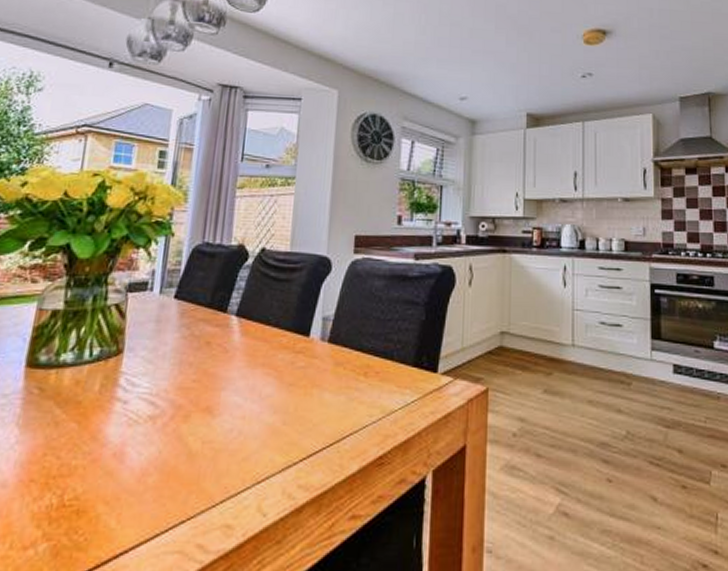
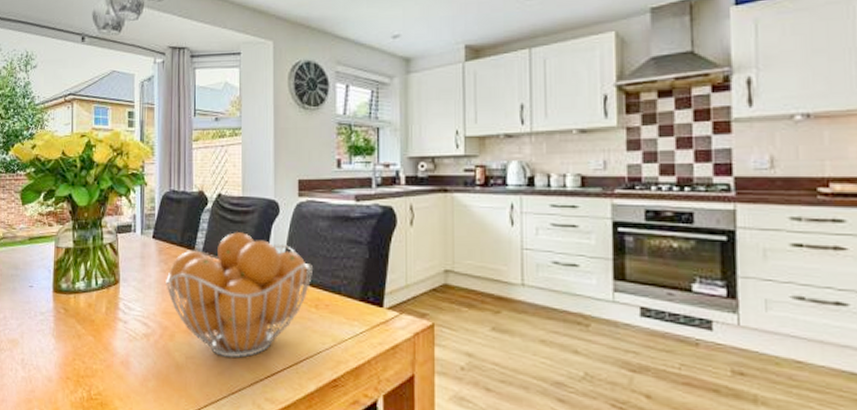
fruit basket: none [185,292,365,440] -> present [166,232,314,358]

